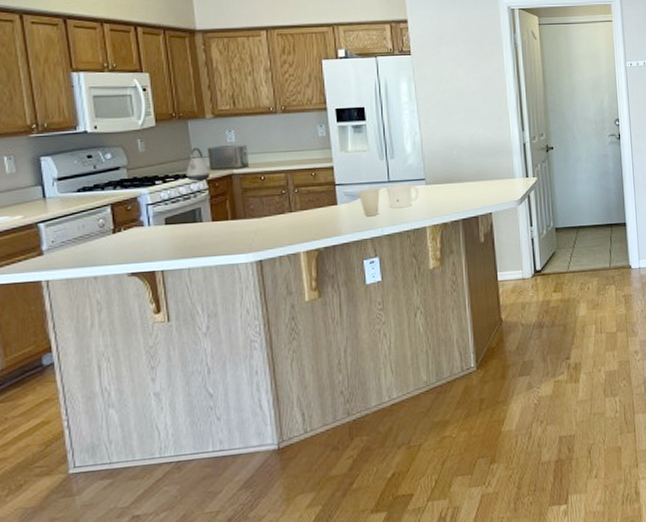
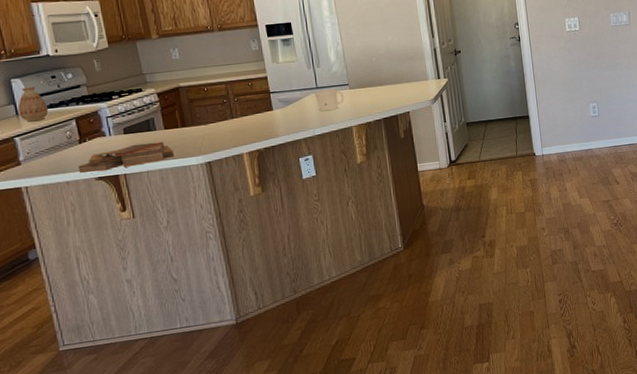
vase: none [46,166,81,207] -> present [18,87,49,122]
clipboard: none [109,235,221,268] -> present [78,141,175,174]
kettle: present [186,147,211,181] -> none [138,65,161,94]
toaster: present [207,145,250,171] -> none [155,61,194,85]
cup: present [357,188,380,217] -> none [290,94,310,120]

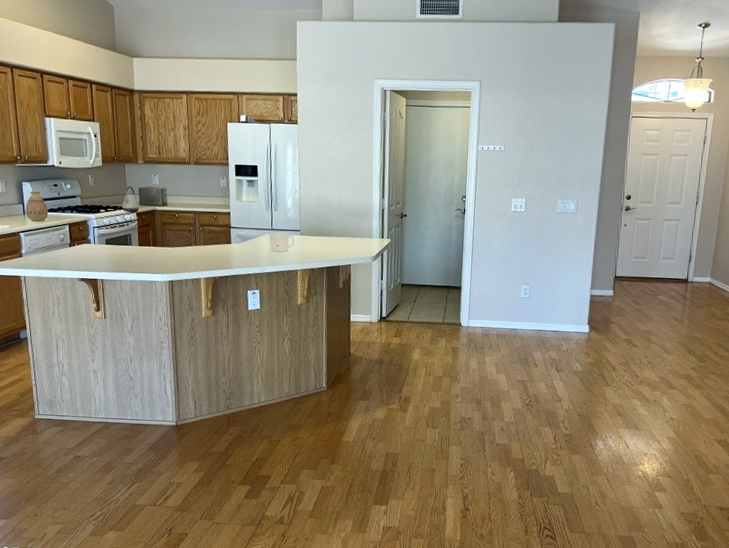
clipboard: present [78,141,175,174] -> none [66,255,144,274]
kettle: none [138,65,161,94] -> present [122,186,140,212]
toaster: none [155,61,194,85] -> present [138,186,168,207]

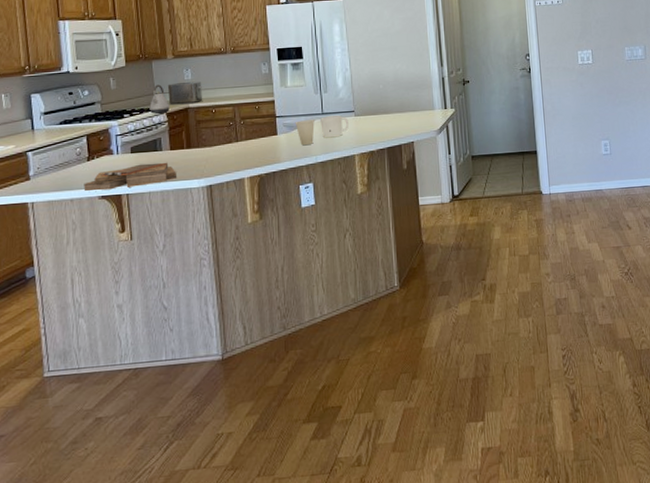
vase: present [25,191,49,222] -> none [34,102,63,137]
clipboard: none [66,255,144,274] -> present [84,162,177,192]
cup: none [247,233,264,257] -> present [295,120,315,146]

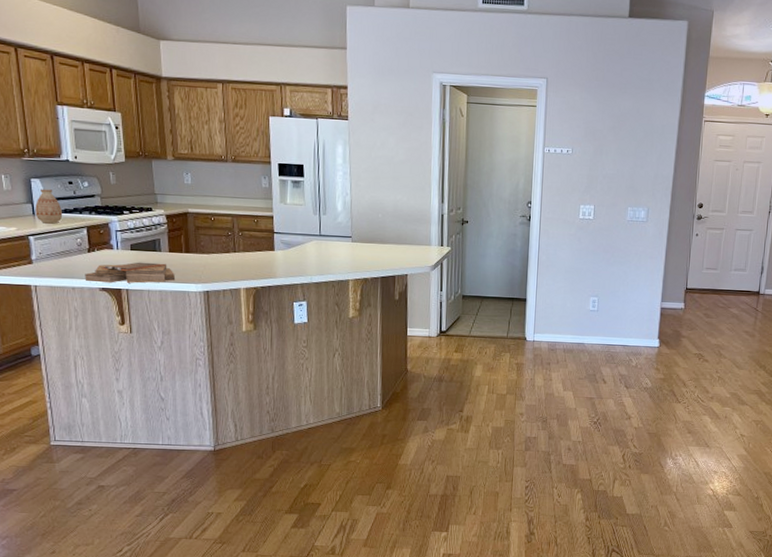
vase: none [34,102,63,137] -> present [35,189,63,224]
kettle: present [149,84,171,114] -> none [149,185,170,215]
toaster: present [167,82,203,105] -> none [167,186,203,209]
cup: present [295,120,315,146] -> none [292,239,312,265]
mug: present [320,115,349,138] -> none [317,238,345,261]

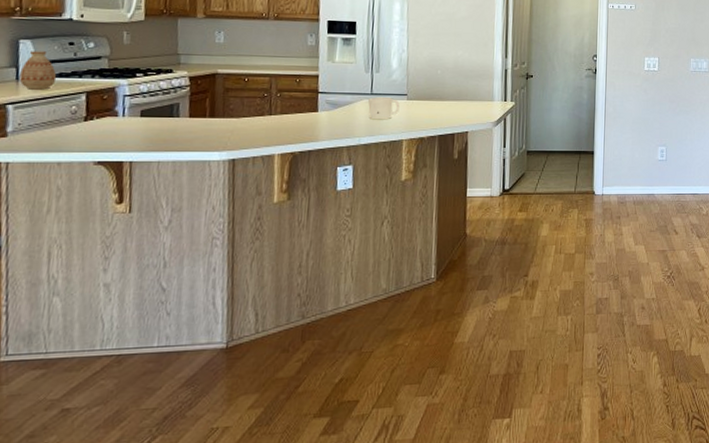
clipboard: present [85,262,176,283] -> none [75,129,195,155]
mug: none [317,238,345,261] -> present [368,97,400,120]

